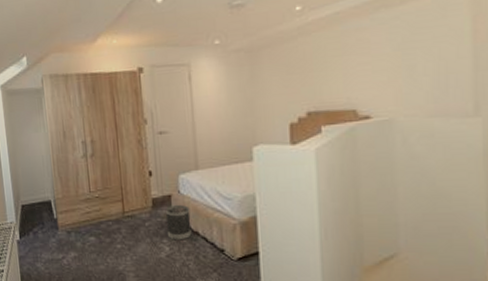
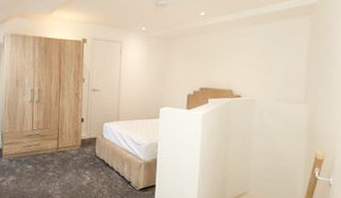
wastebasket: present [165,205,192,241] -> none [89,146,109,173]

